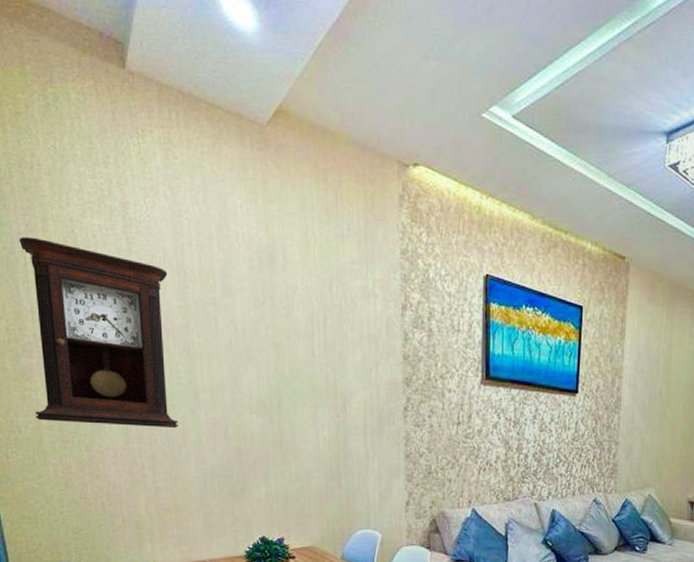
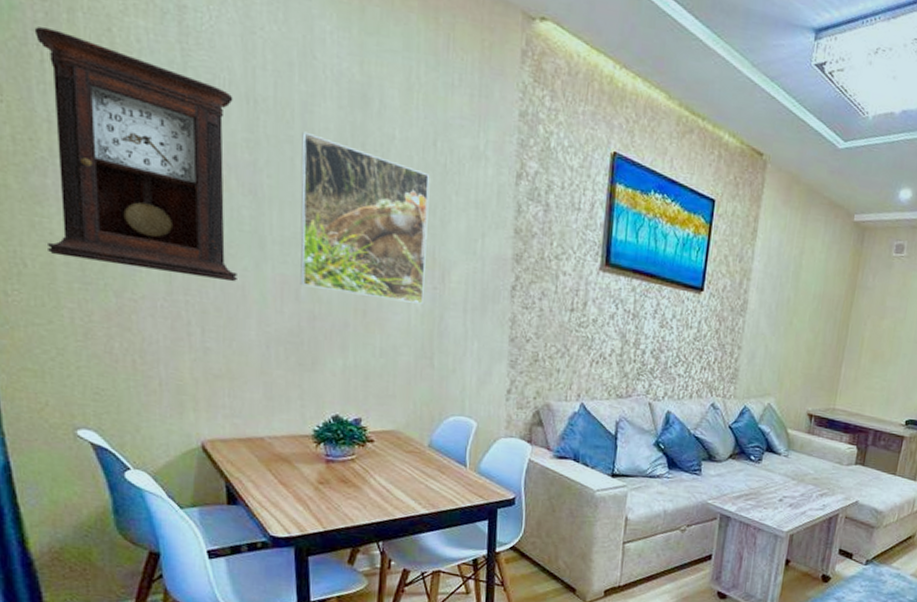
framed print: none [223,293,329,432] -> present [300,131,430,304]

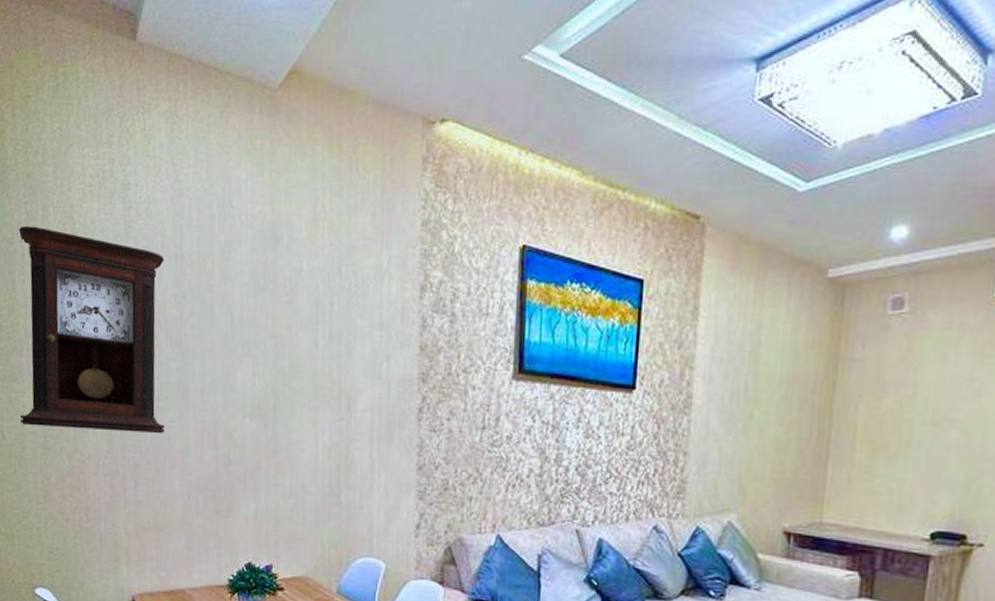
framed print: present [300,131,430,304] -> none [218,279,336,438]

